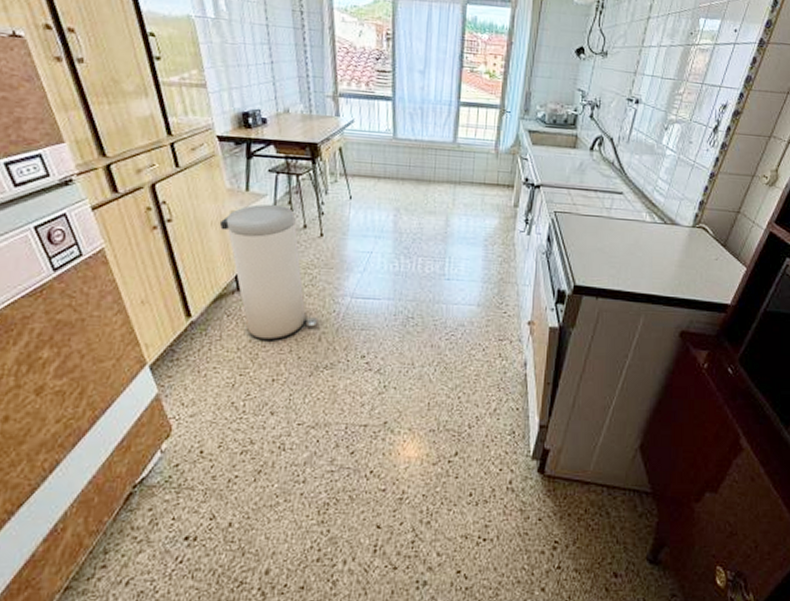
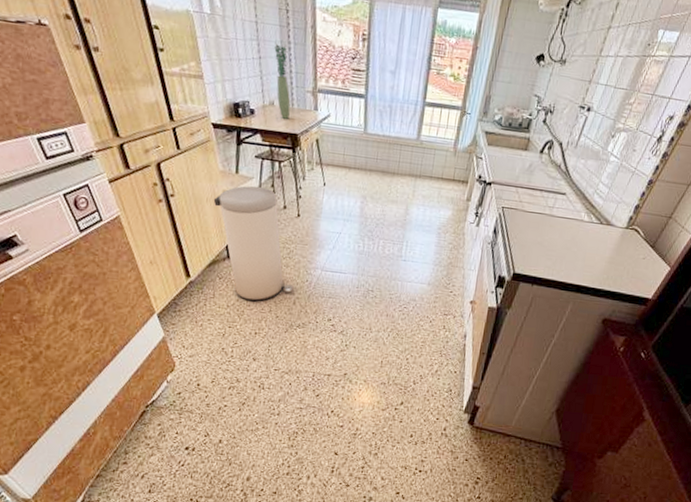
vase: none [288,44,309,127] -> present [274,41,291,119]

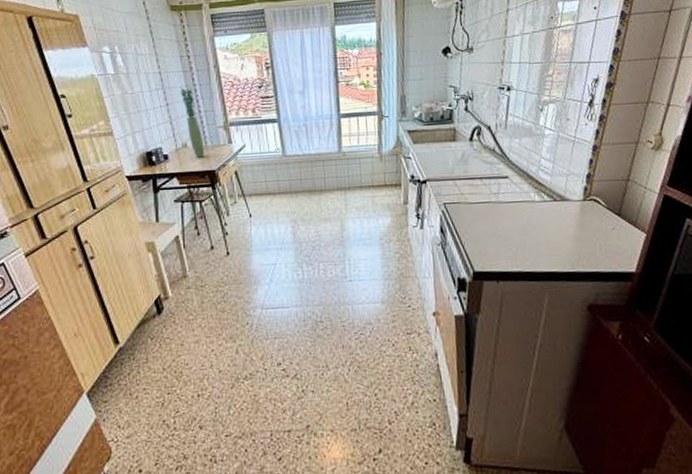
pedal bin: present [213,185,294,302] -> none [136,230,234,359]

